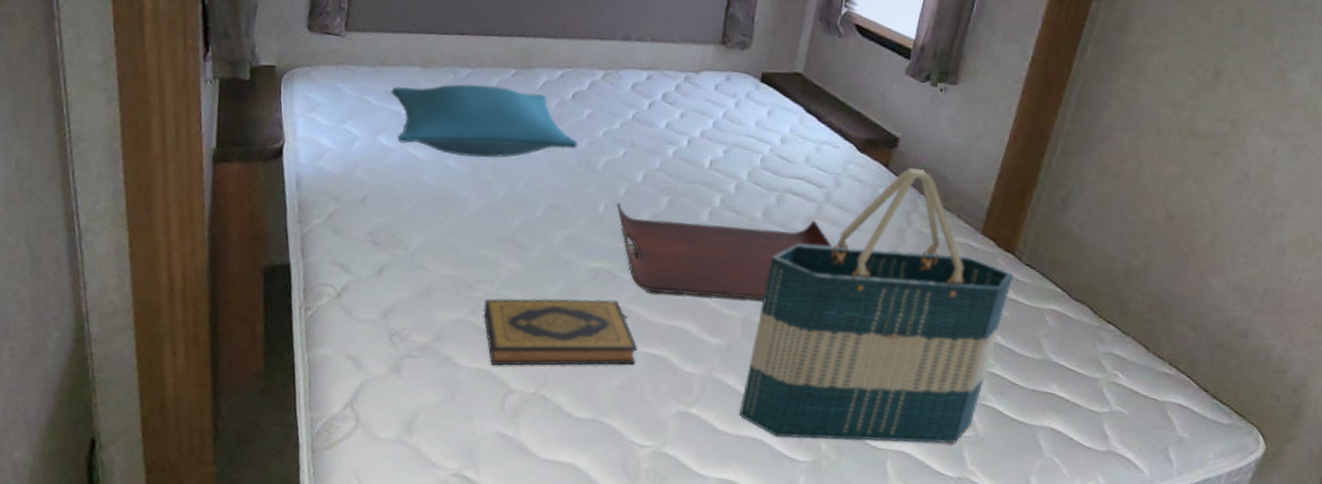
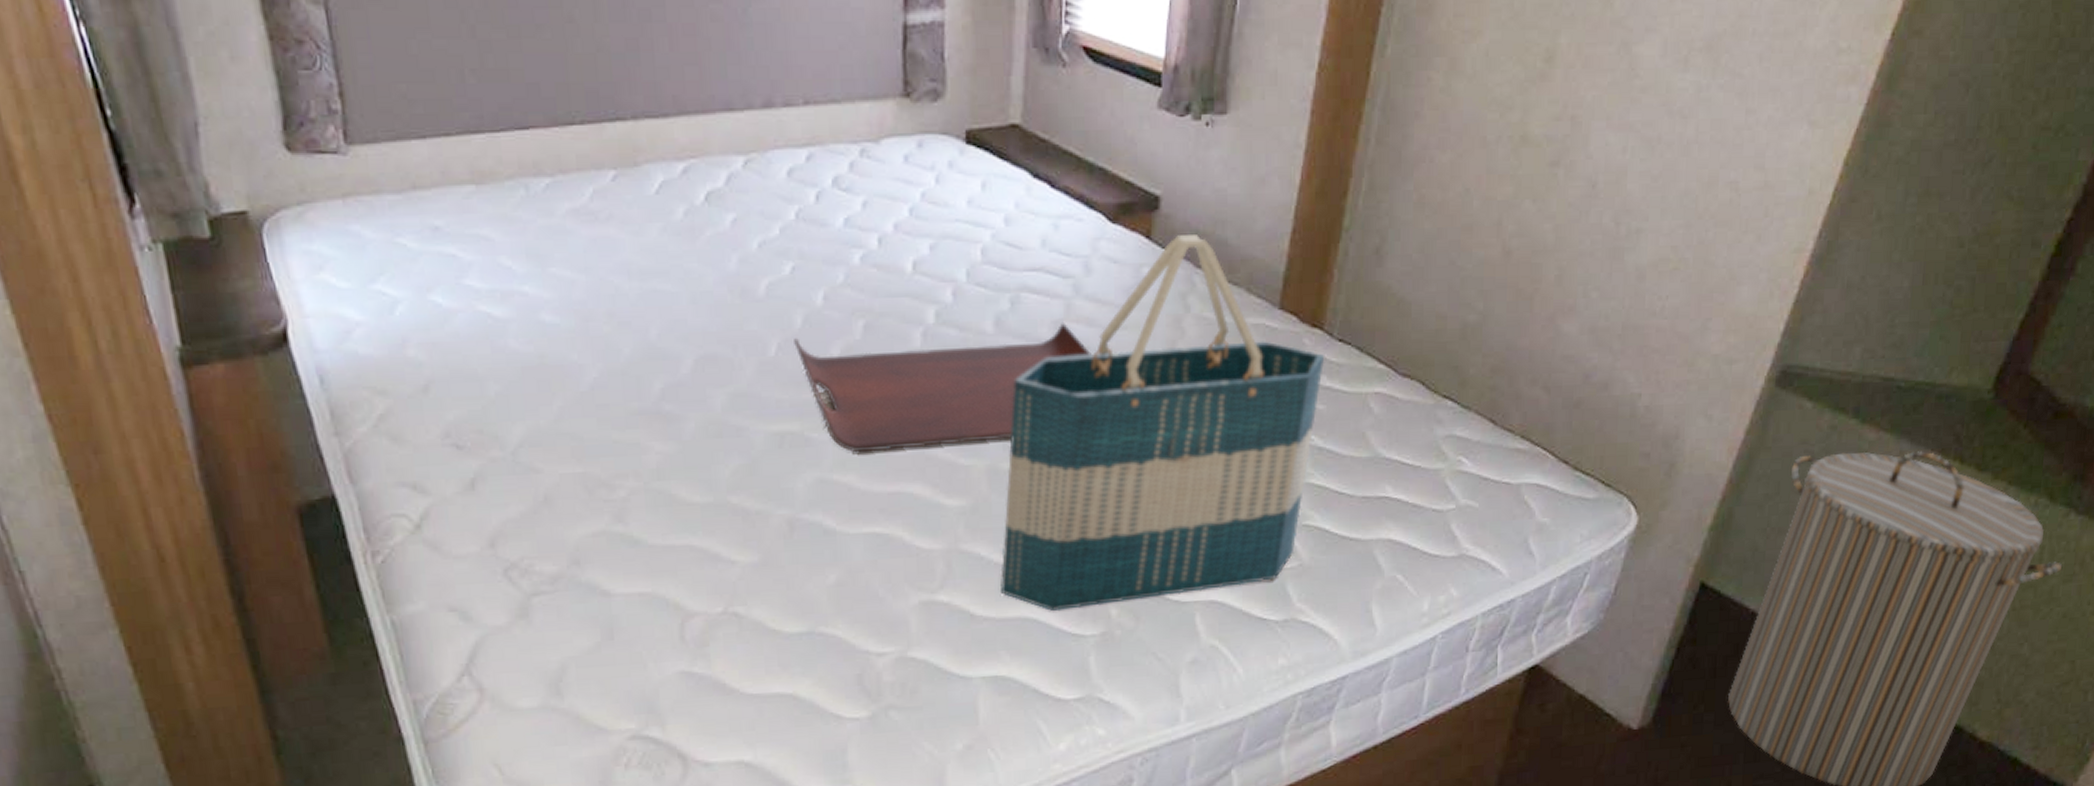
pillow: present [391,83,578,158] -> none [434,198,724,306]
hardback book: present [483,298,638,366] -> none [631,470,855,586]

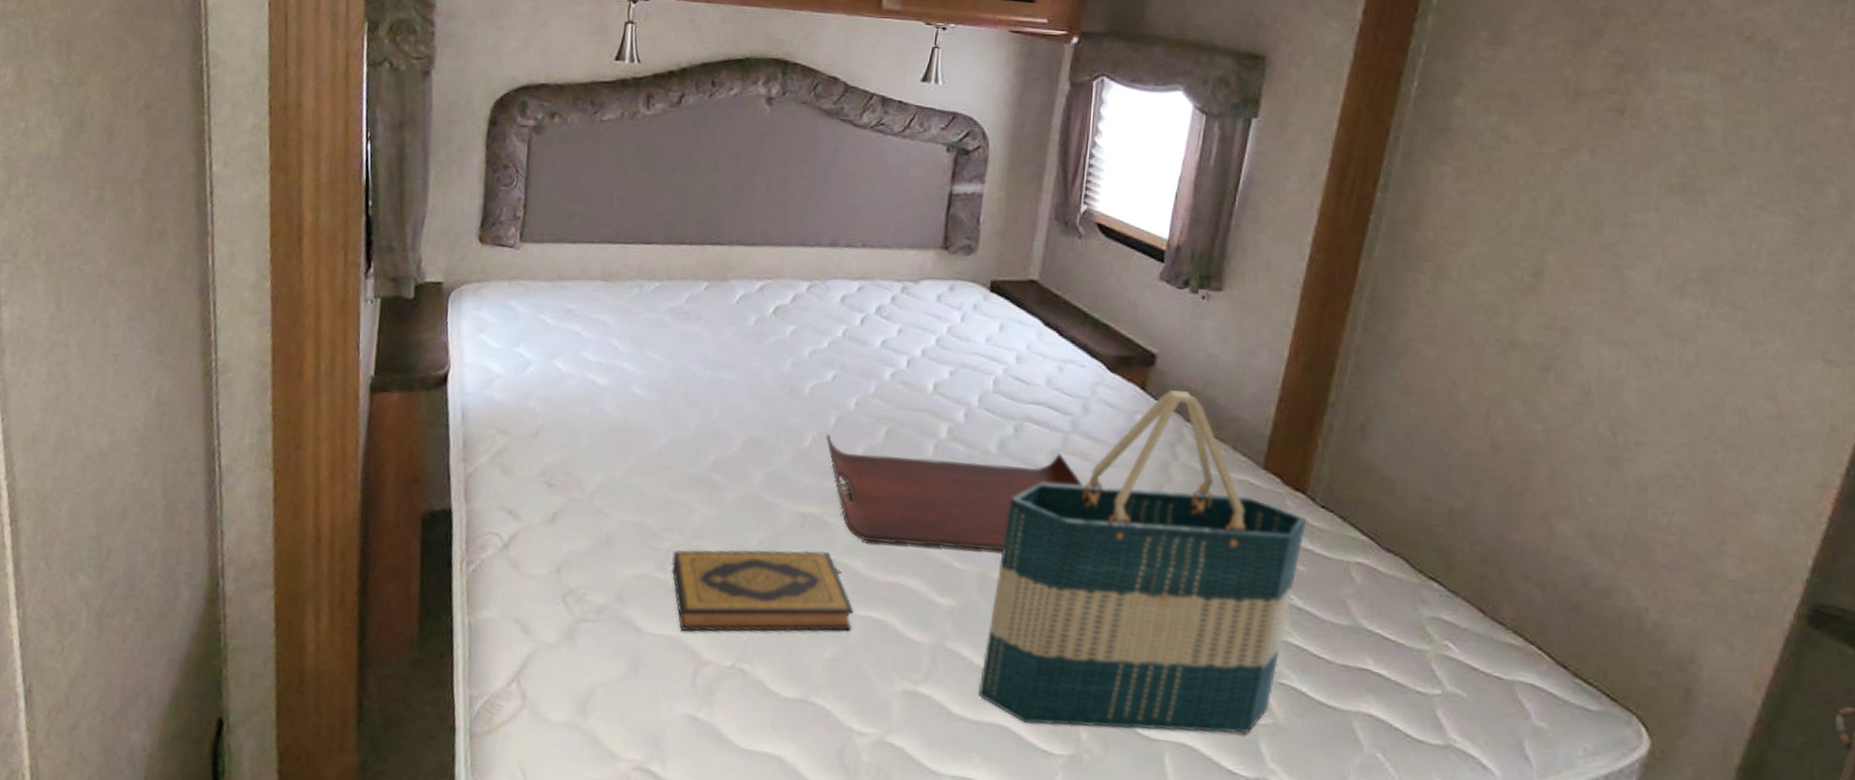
hardback book: none [631,470,855,586] -> present [671,549,854,633]

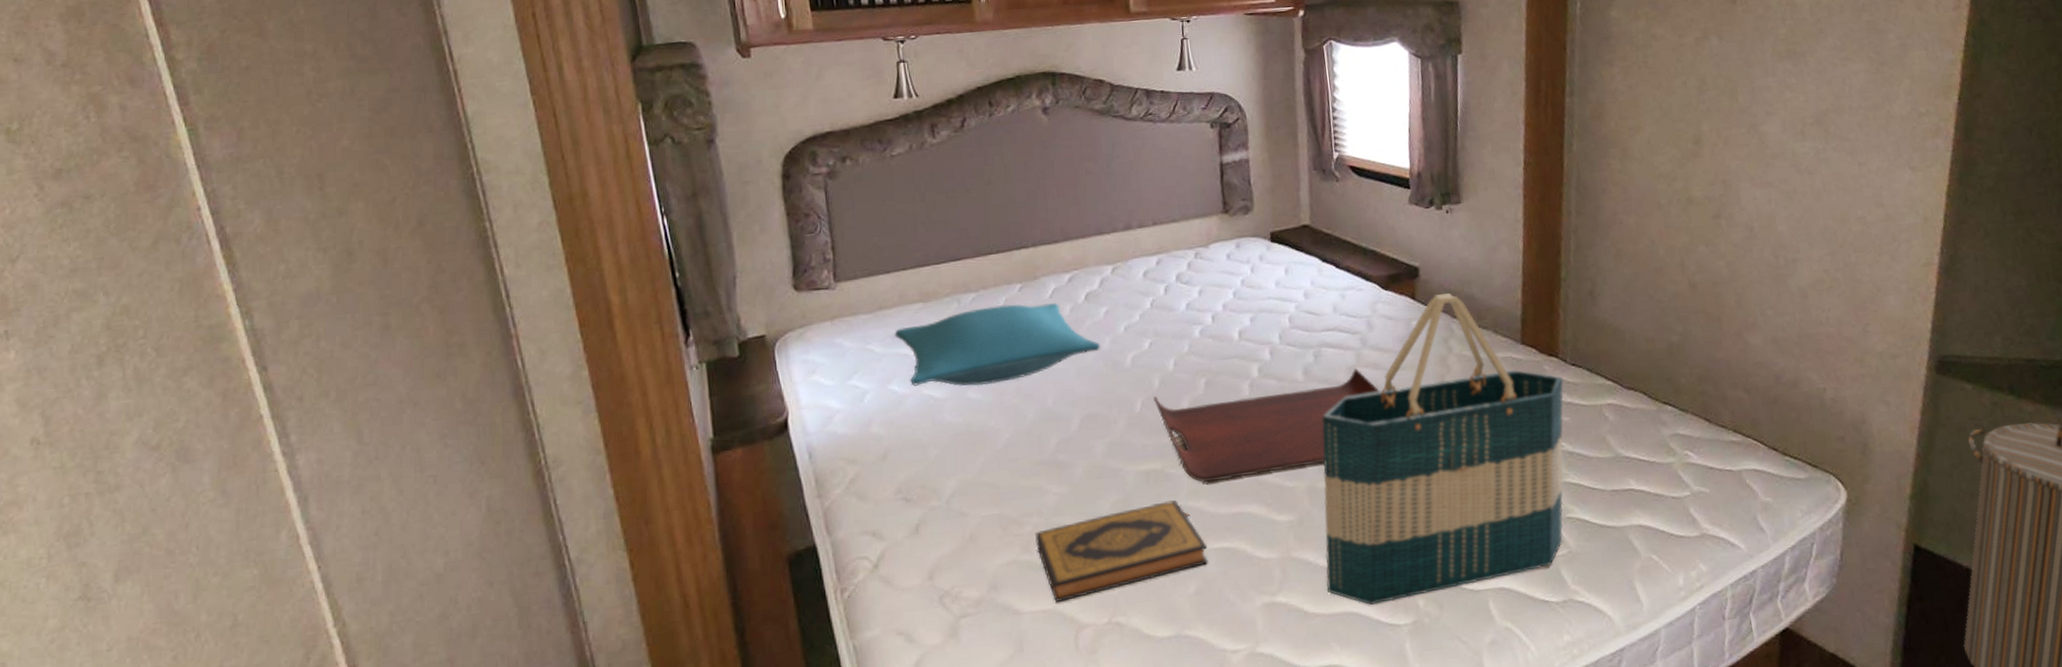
pillow: none [569,298,780,383] -> present [894,303,1100,386]

